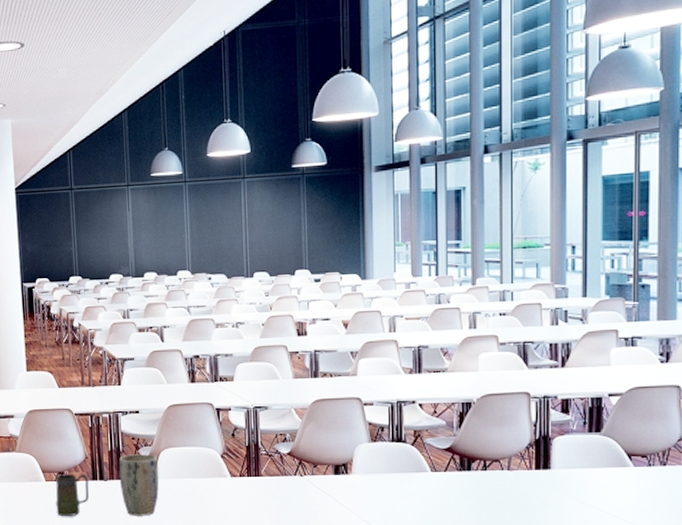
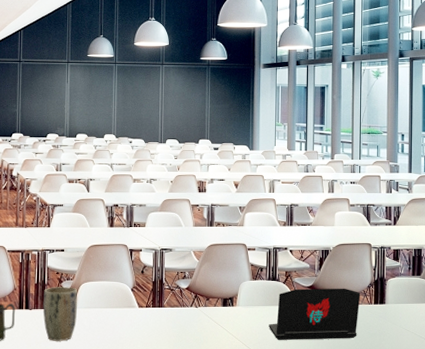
laptop: none [394,449,516,515] -> present [269,288,361,340]

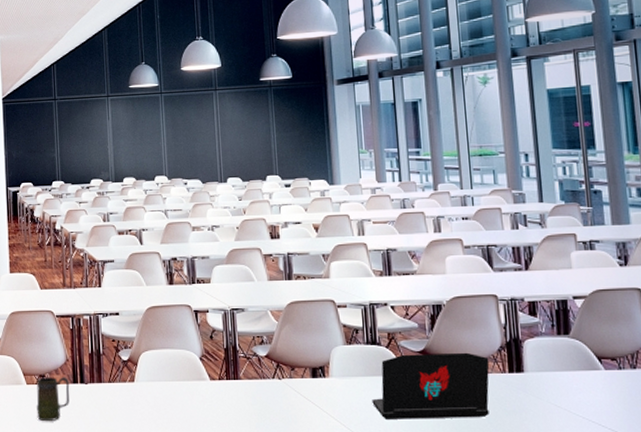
plant pot: present [42,287,78,341] -> none [99,357,139,421]

